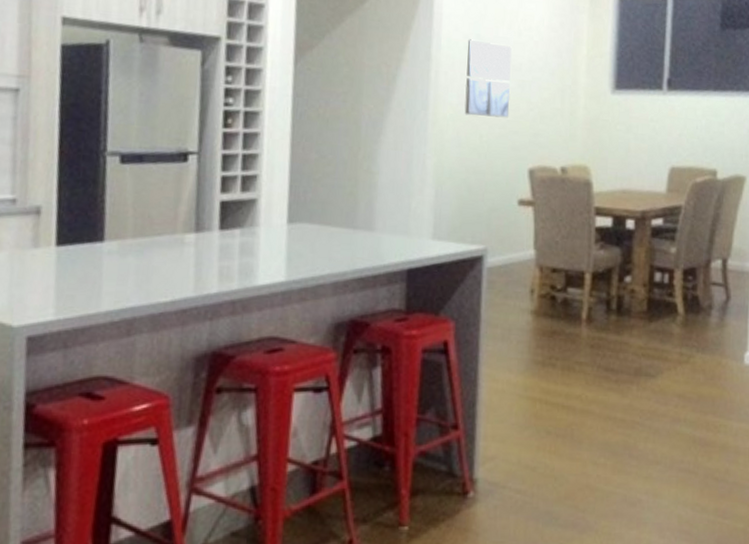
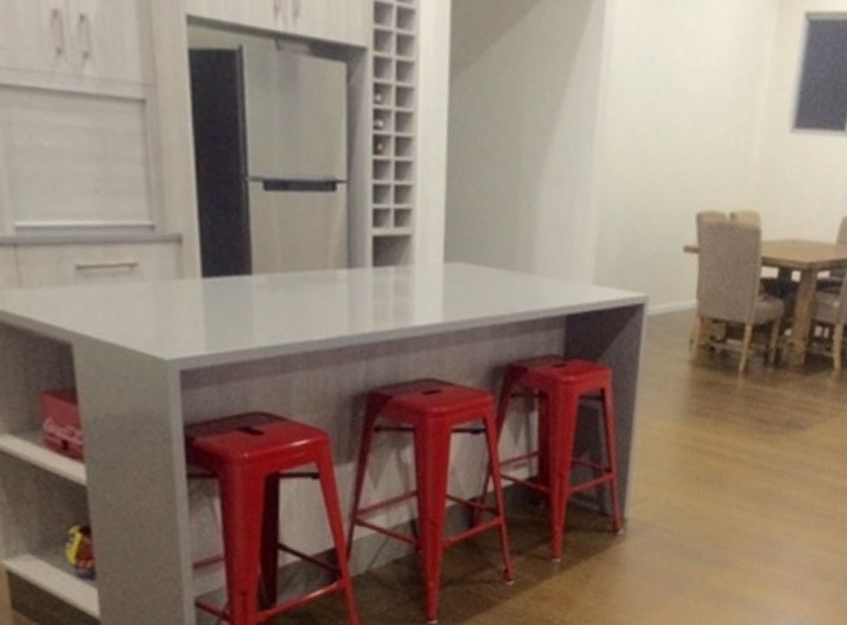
wall art: present [464,39,512,118] -> none [632,62,688,156]

